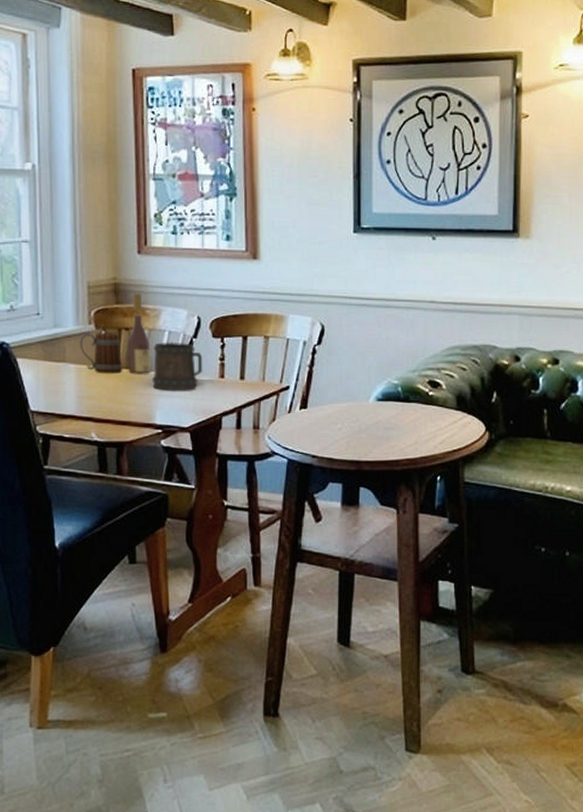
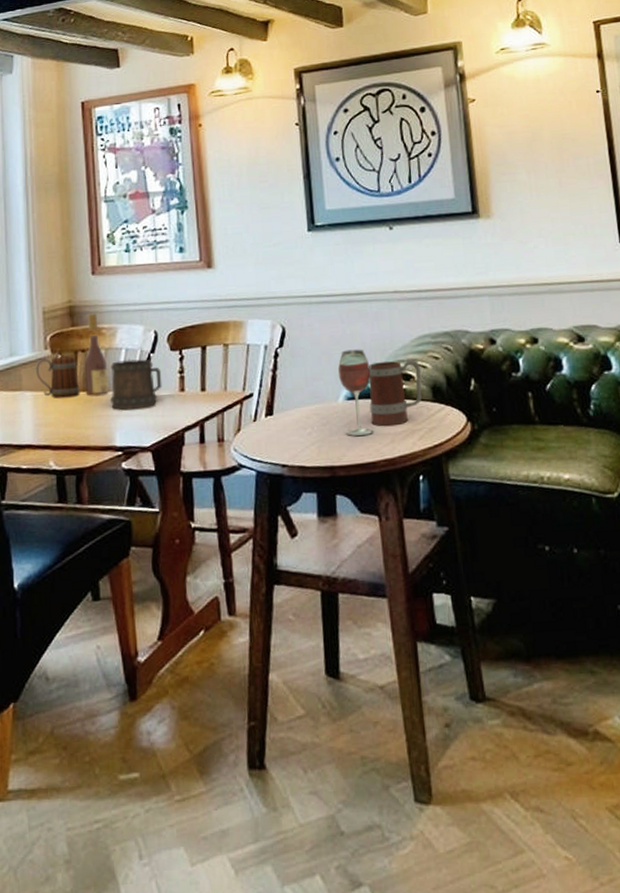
wineglass: none [371,353,402,435] -> present [337,349,373,436]
beer mug: none [398,367,449,429] -> present [369,358,422,427]

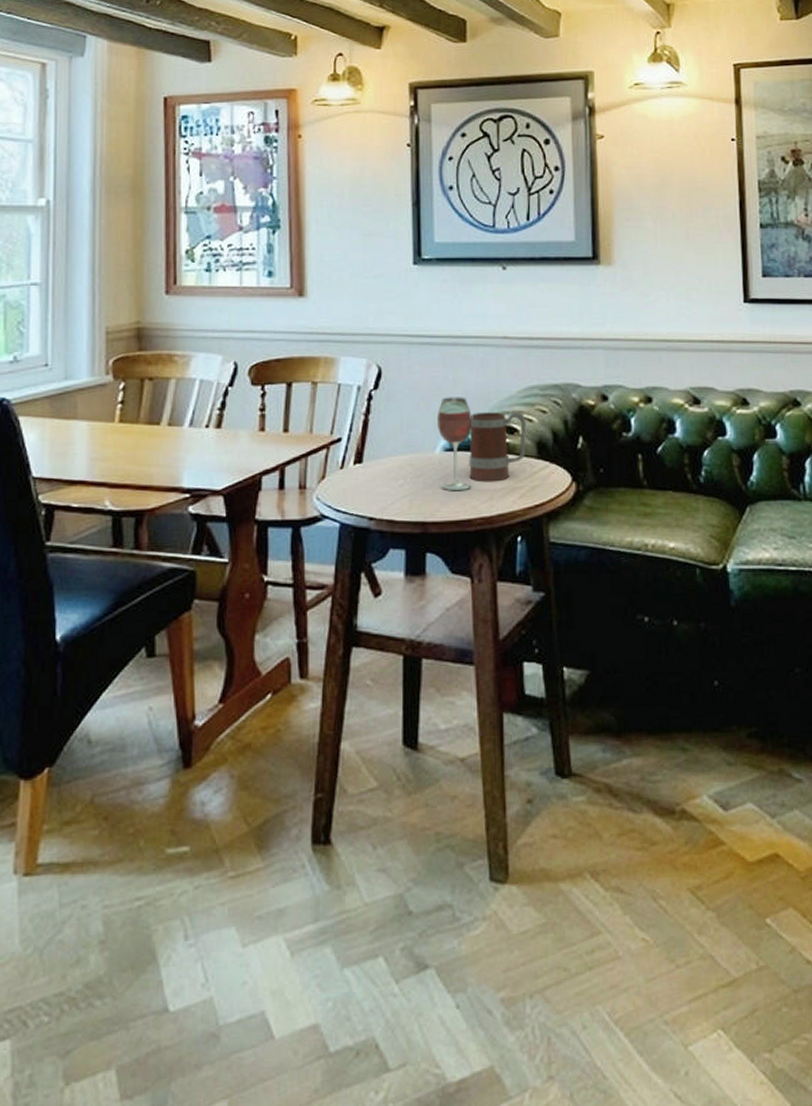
beer mug: present [36,355,81,399] -> none [94,383,145,432]
wine bottle: present [84,313,110,398] -> none [151,338,180,432]
beer mug: present [109,359,162,412] -> none [178,391,240,450]

